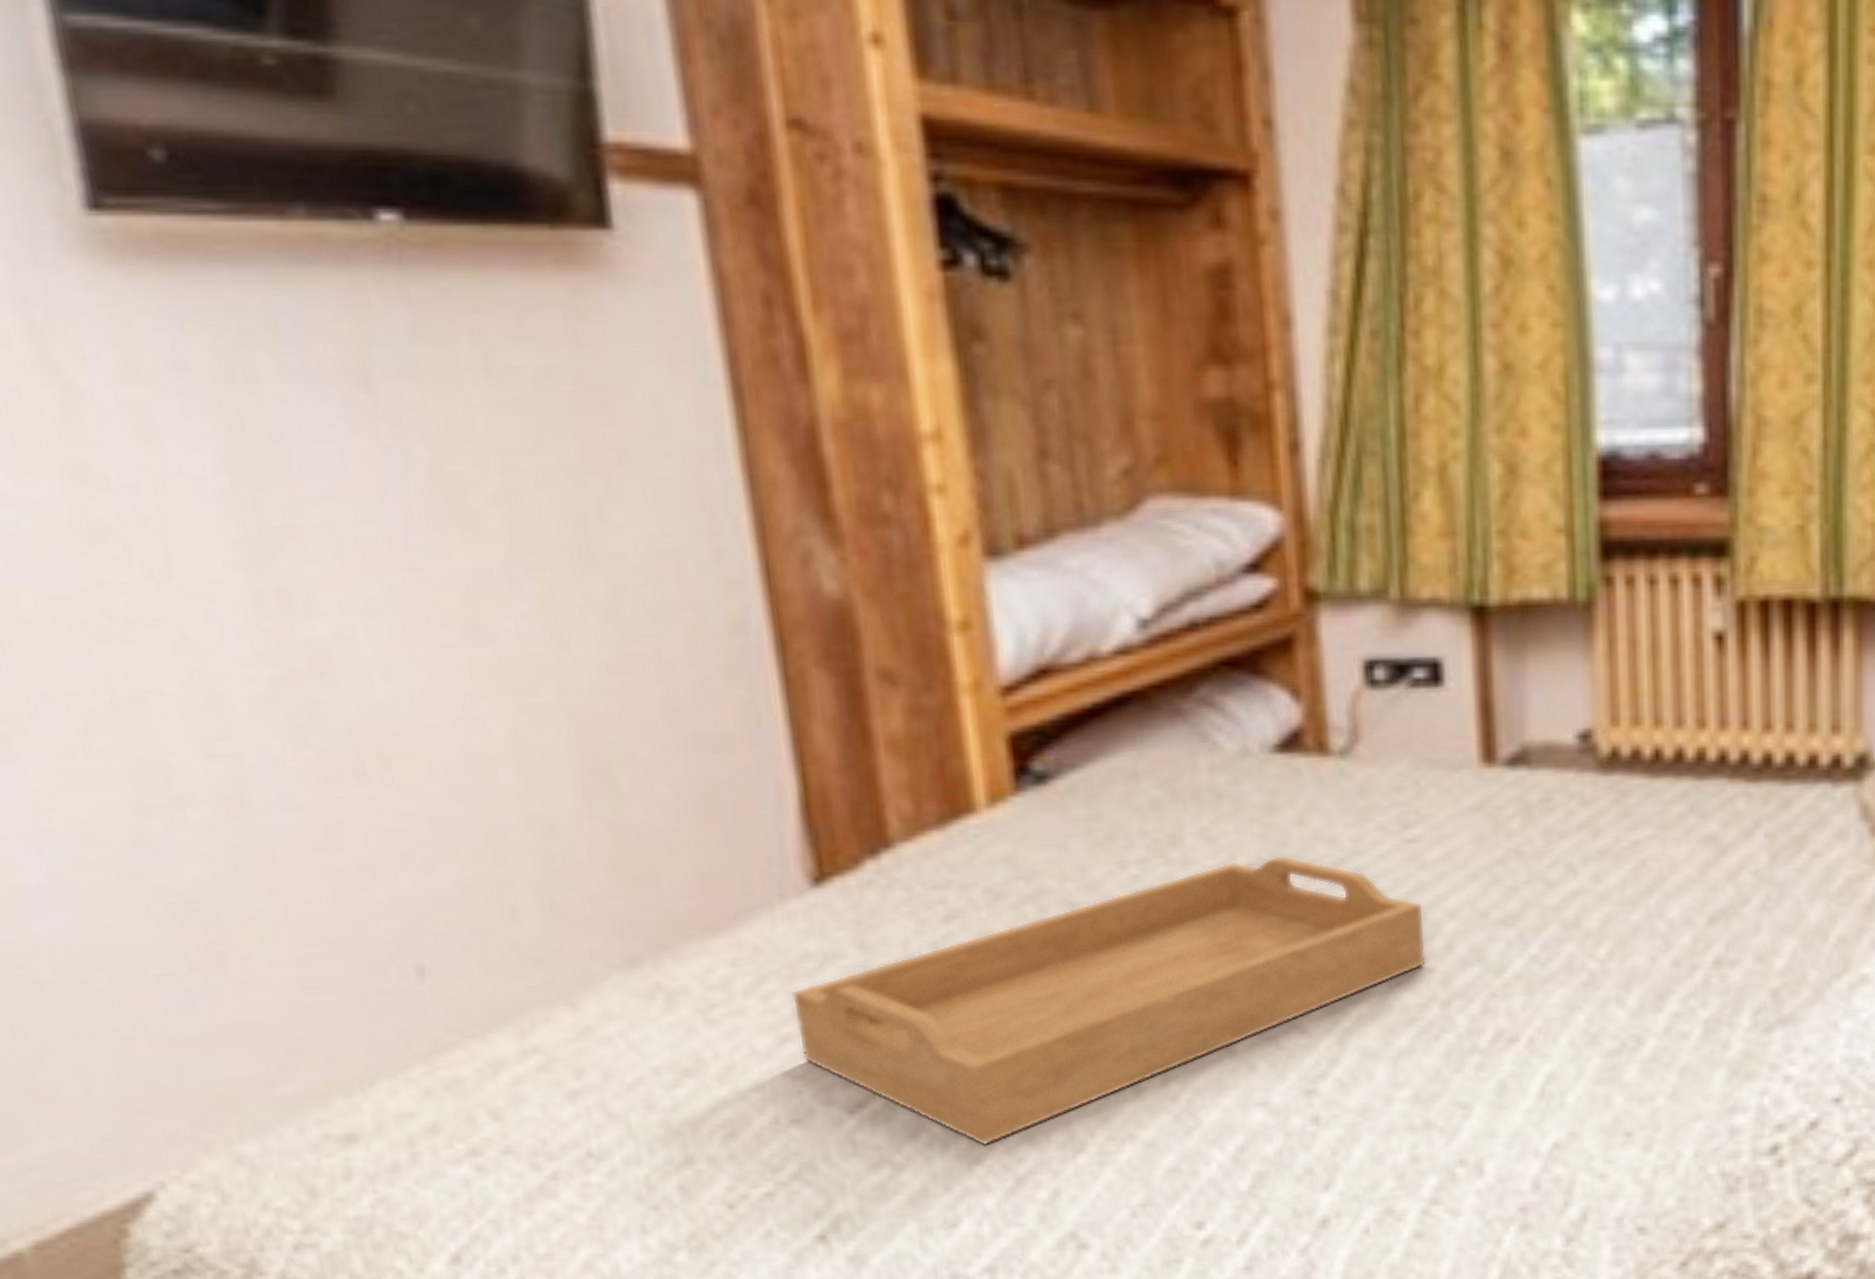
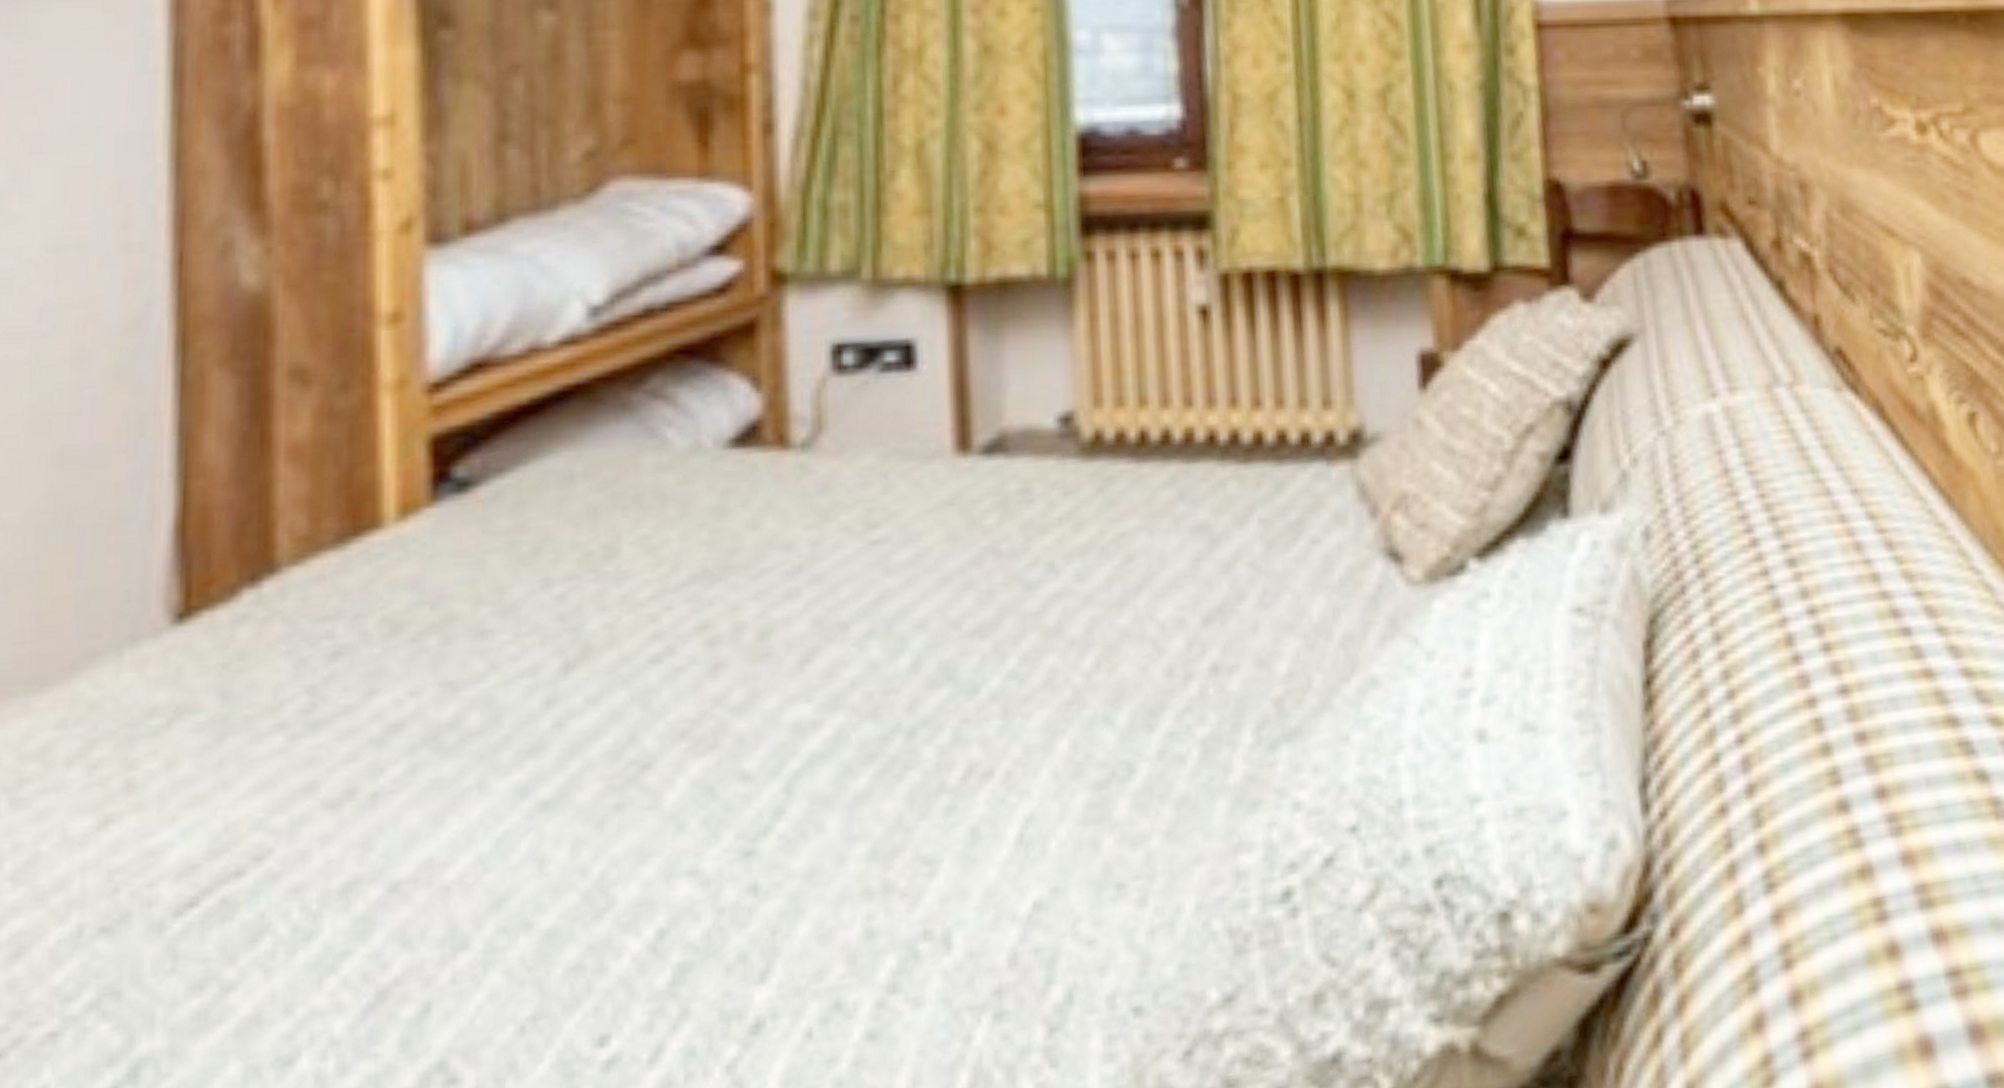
serving tray: present [791,855,1427,1146] -> none [125,564,891,950]

